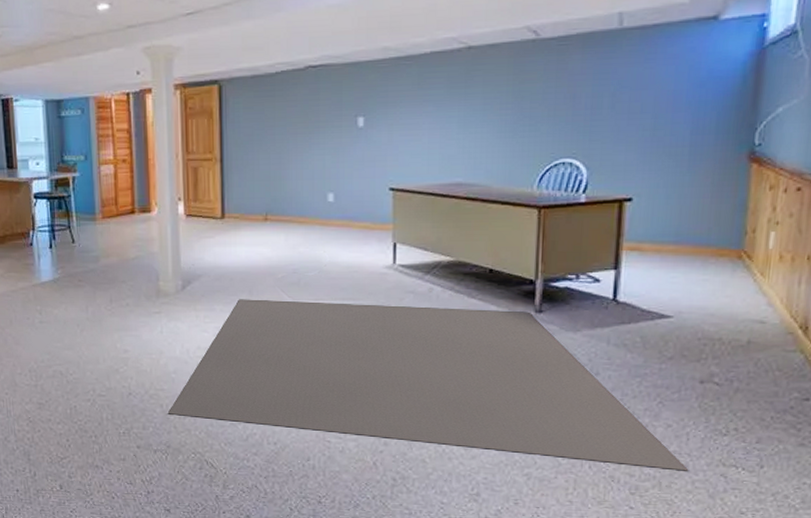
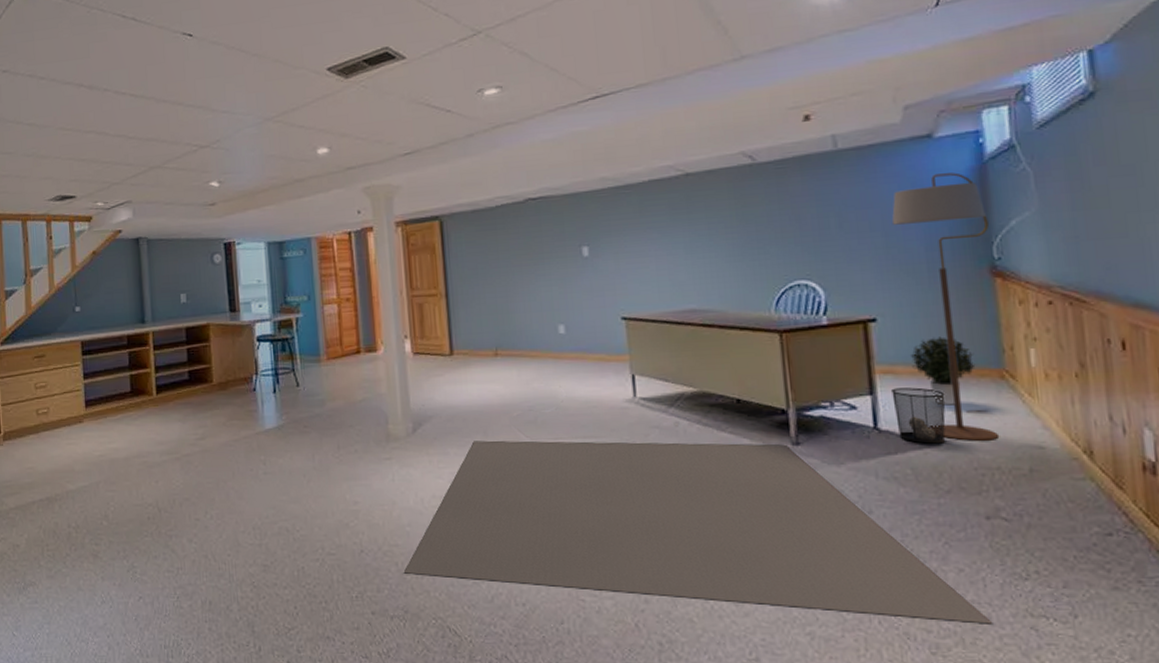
waste bin: none [634,264,684,316] -> present [891,387,946,444]
potted plant: none [658,218,718,282] -> present [911,337,976,406]
floor lamp: none [663,57,757,314] -> present [891,172,998,441]

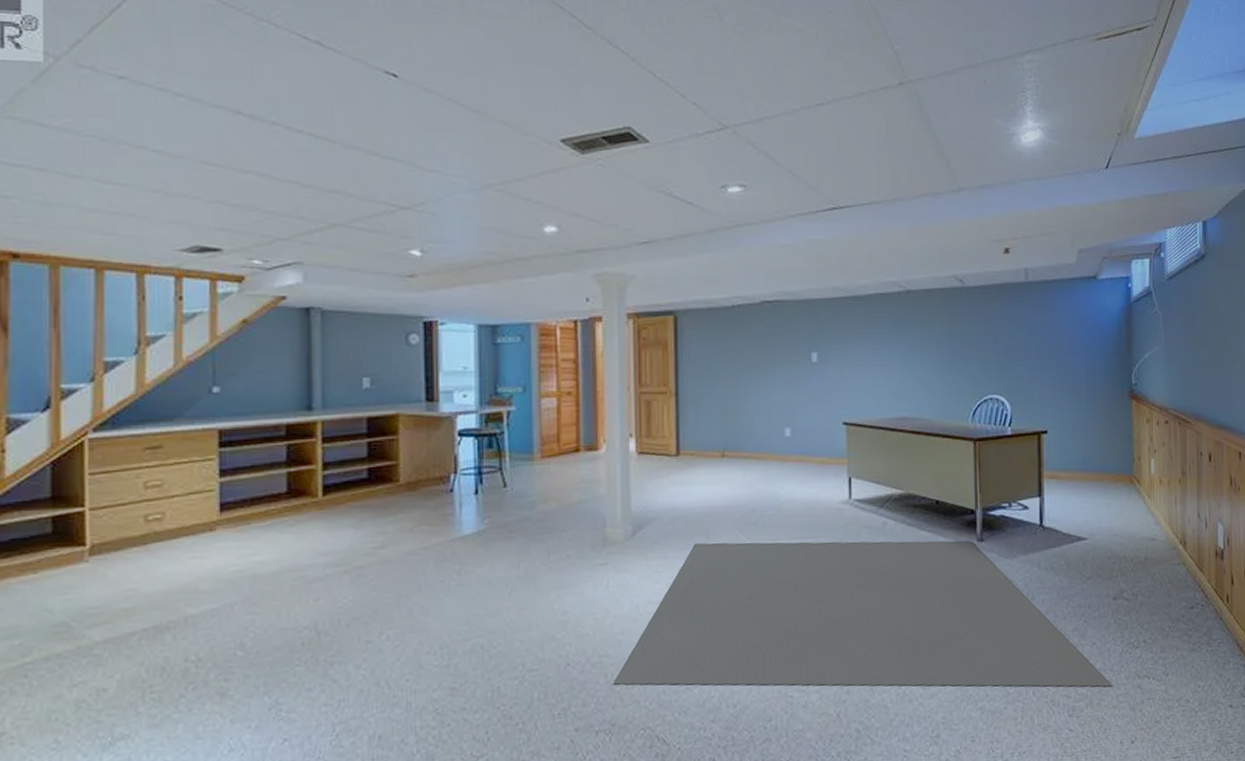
floor lamp: present [891,172,998,441] -> none [1064,310,1130,535]
waste bin: present [891,387,946,444] -> none [1055,490,1092,539]
potted plant: present [911,337,976,406] -> none [1070,448,1115,506]

